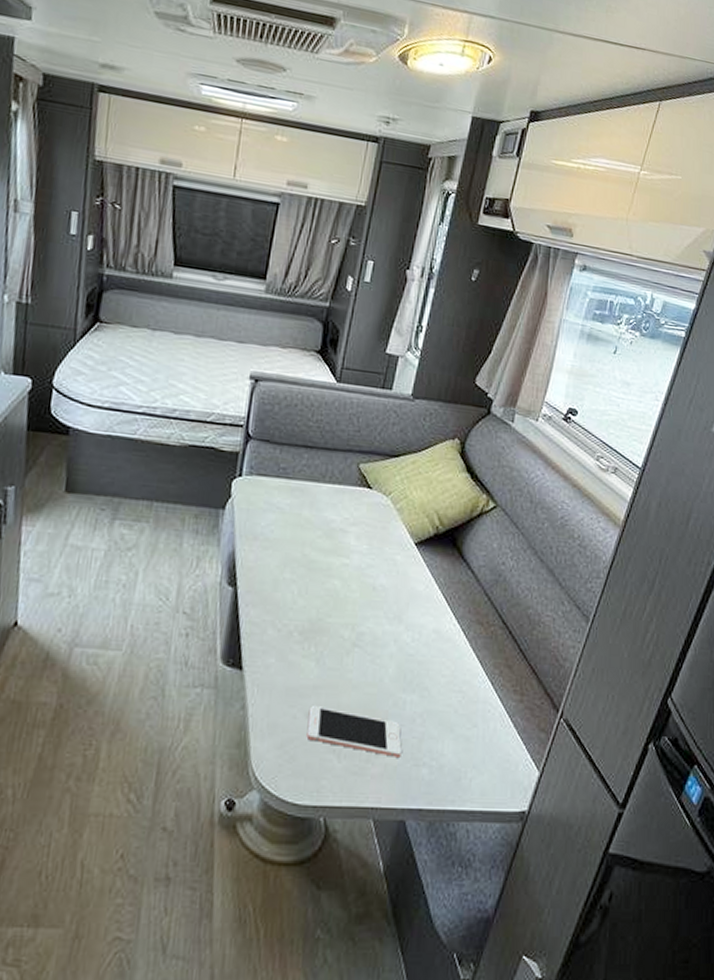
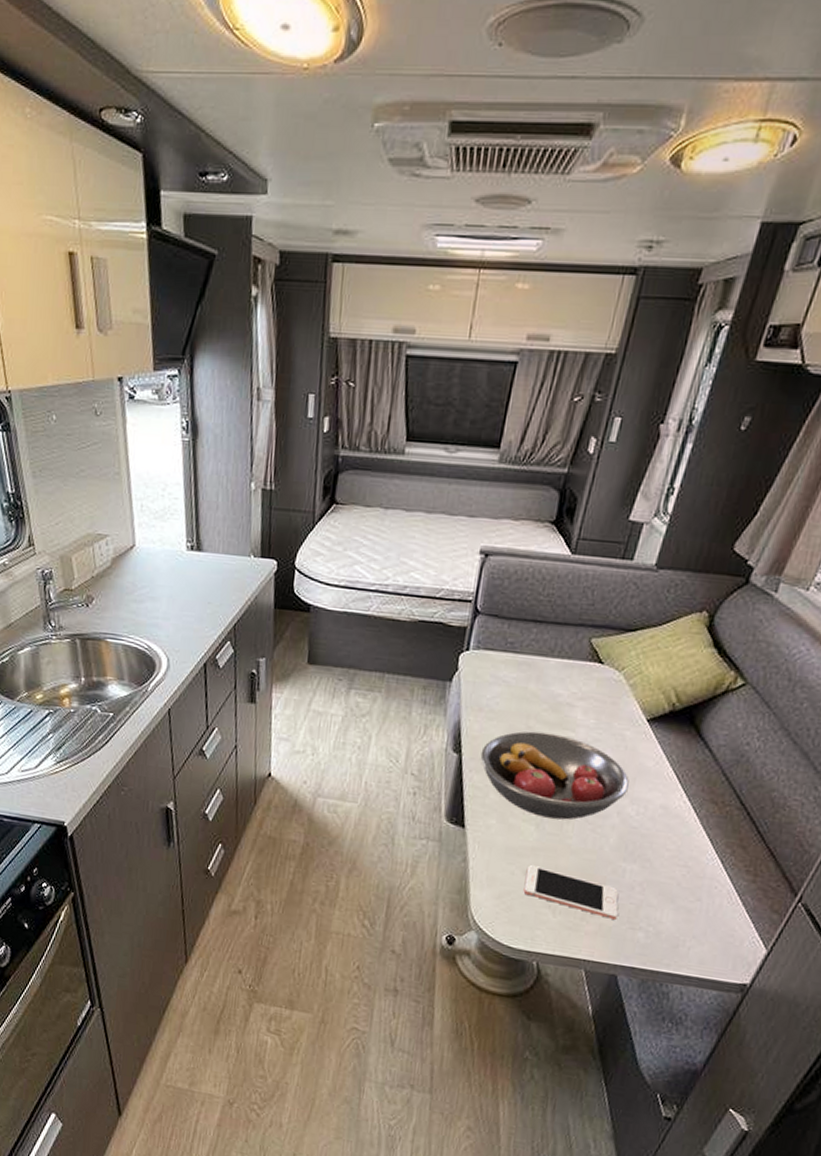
fruit bowl: none [256,559,403,652] -> present [480,731,629,820]

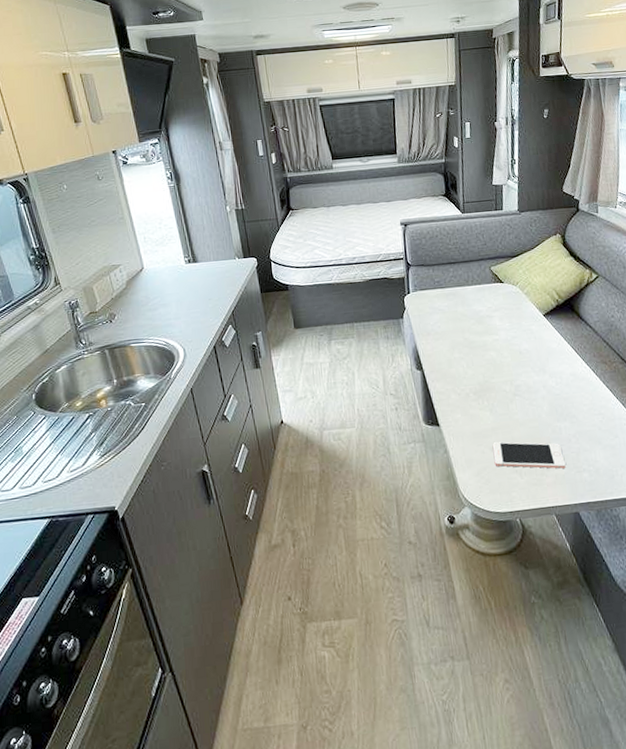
fruit bowl: present [480,731,629,820] -> none [437,339,545,403]

